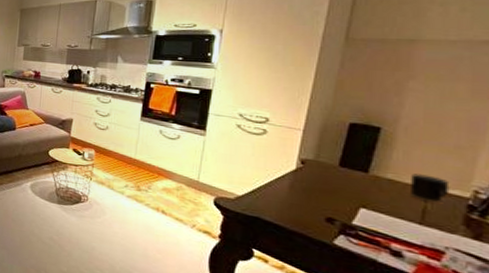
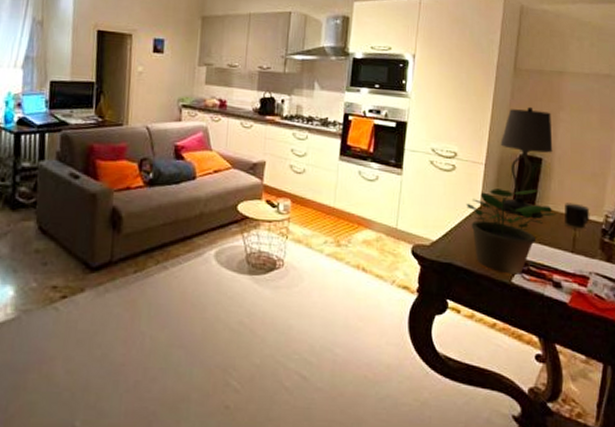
potted plant: none [278,153,400,237] -> present [466,188,557,275]
table lamp: none [316,75,397,186] -> present [496,106,553,218]

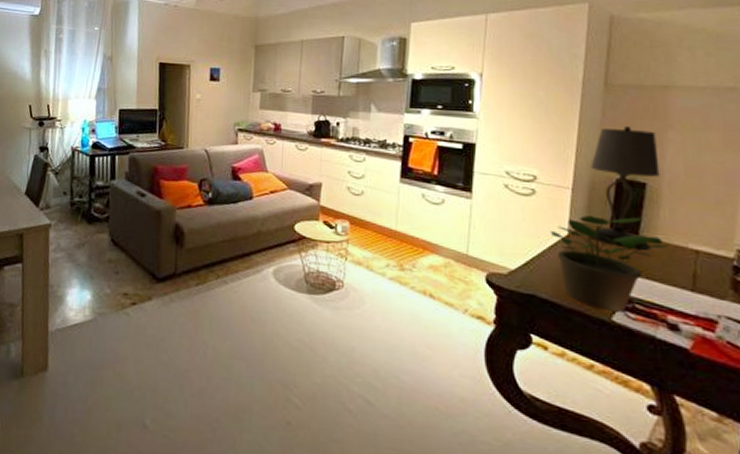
mug: present [564,203,590,230] -> none [679,234,716,266]

